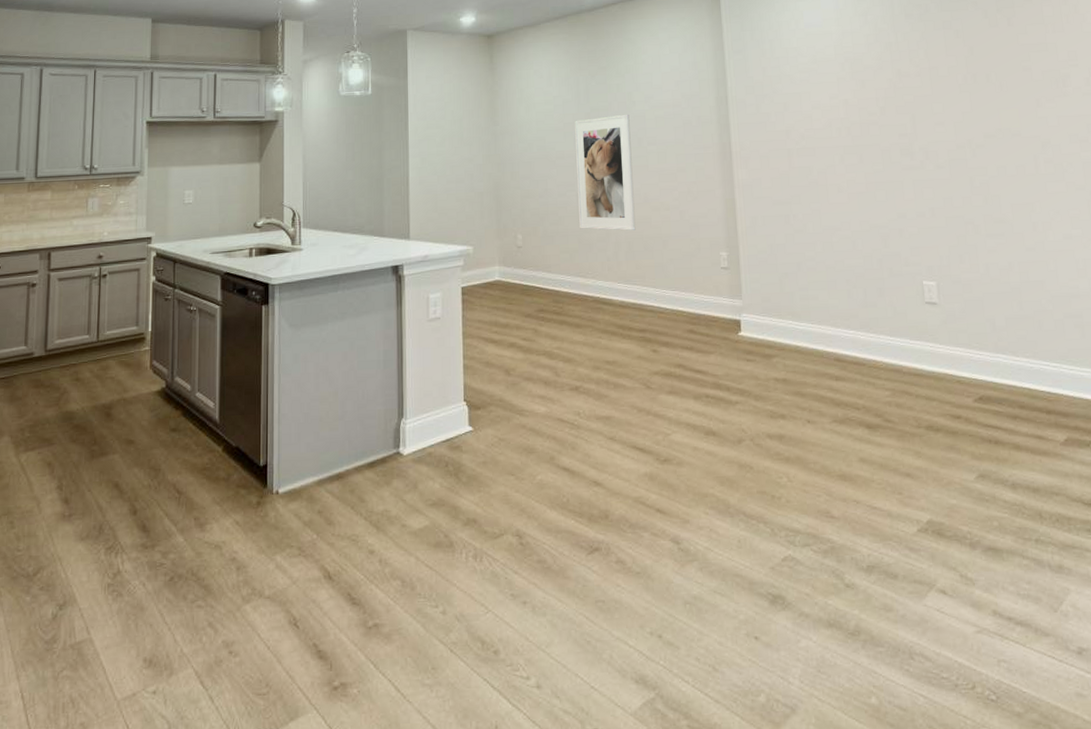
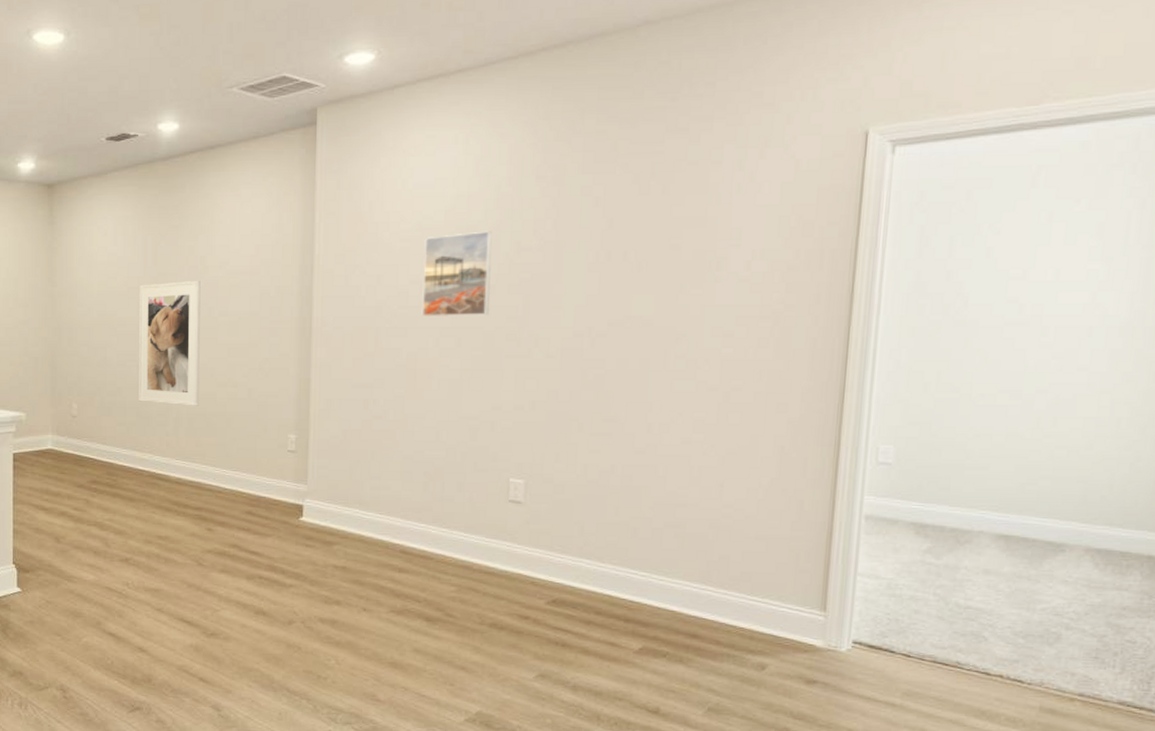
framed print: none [821,61,883,137] -> present [421,231,493,316]

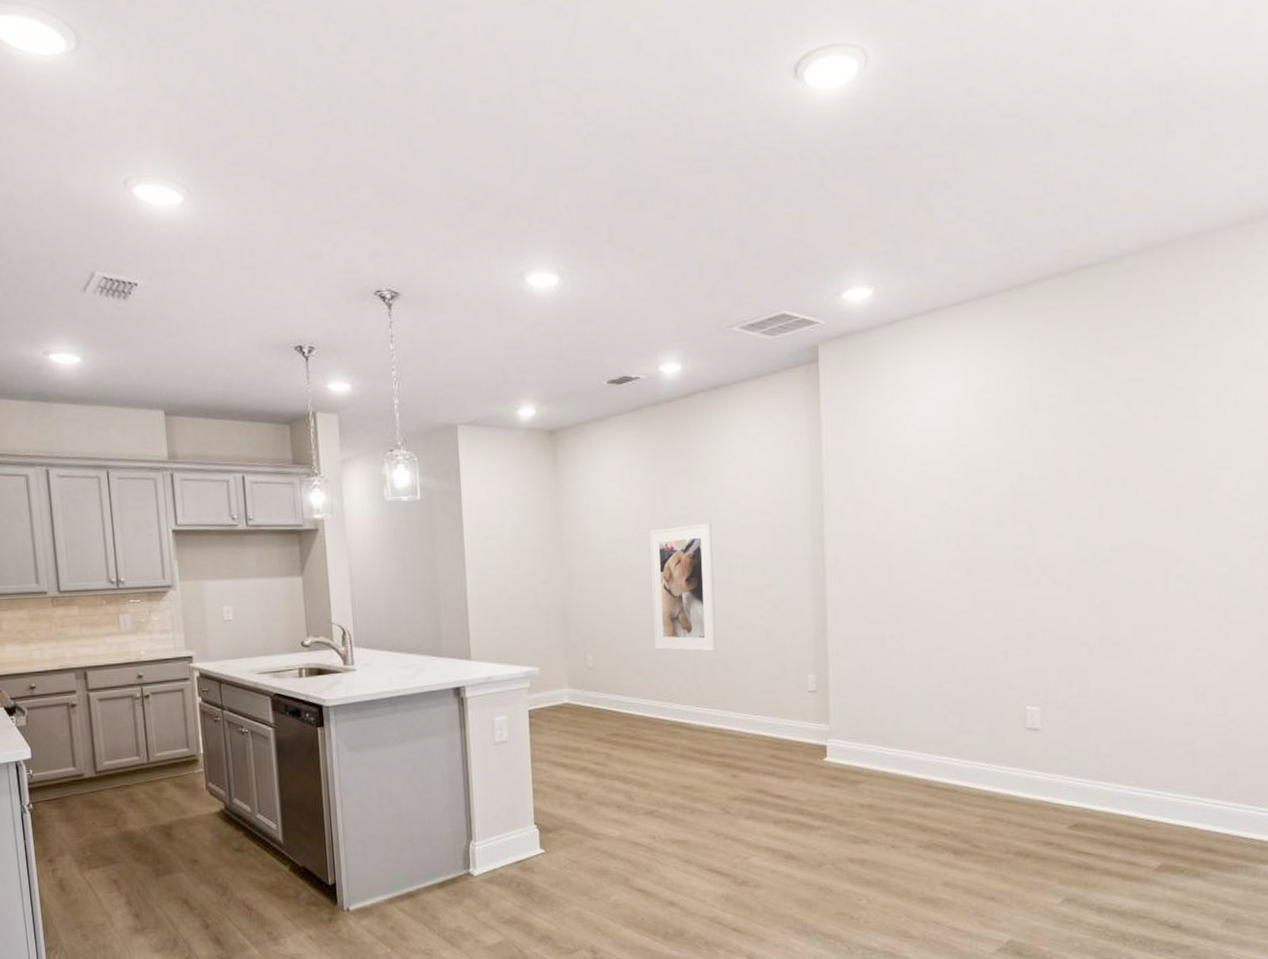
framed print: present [421,231,493,316] -> none [931,462,997,550]

